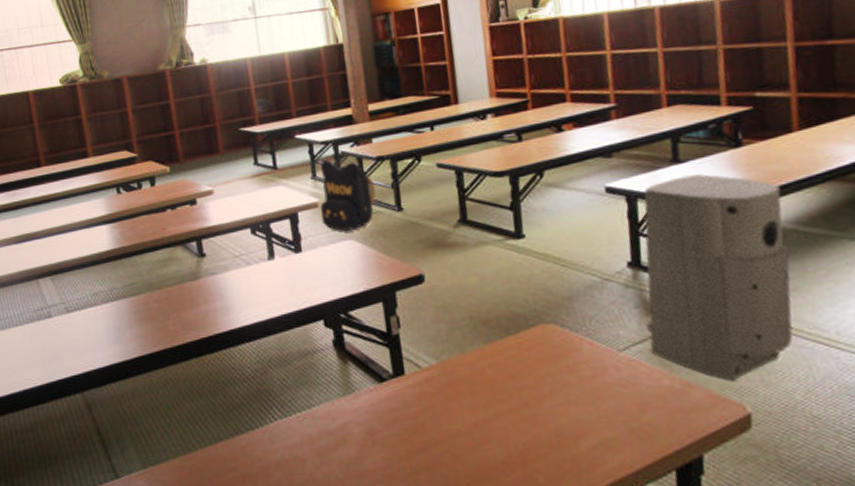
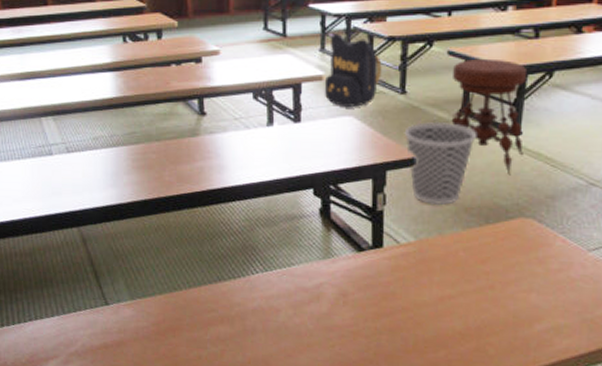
wastebasket: none [407,233,480,322] -> present [404,121,476,206]
stool: none [445,165,530,281] -> present [451,58,528,176]

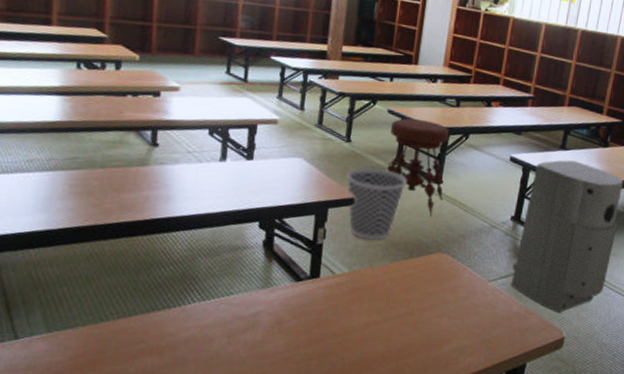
backpack: present [324,34,382,108] -> none [277,84,332,151]

